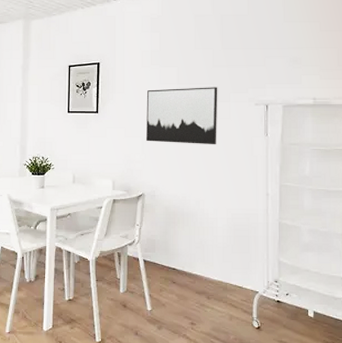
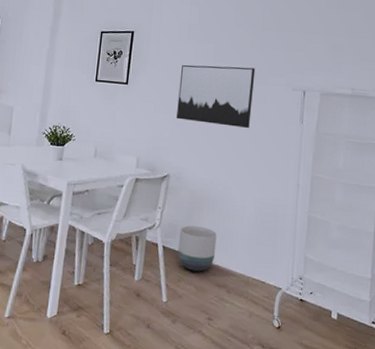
planter: none [158,239,193,281] -> present [177,225,217,272]

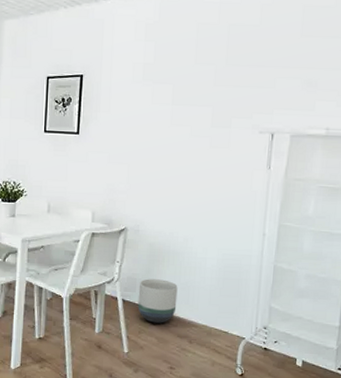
wall art: present [176,64,256,129] -> none [132,109,218,177]

